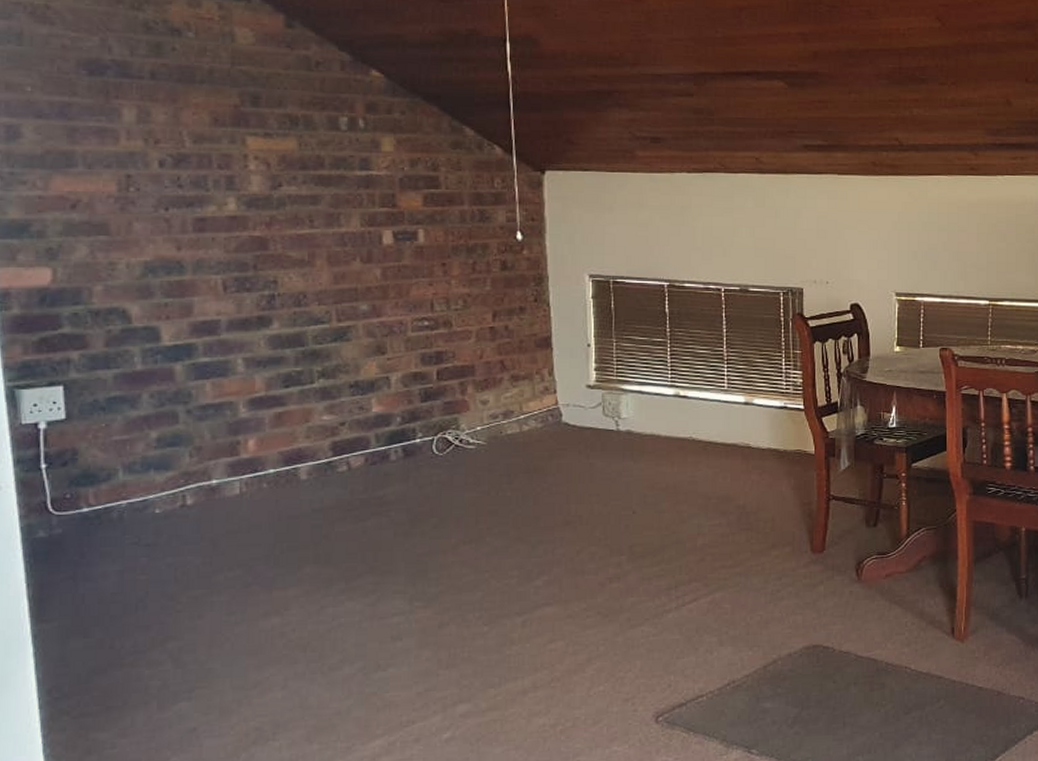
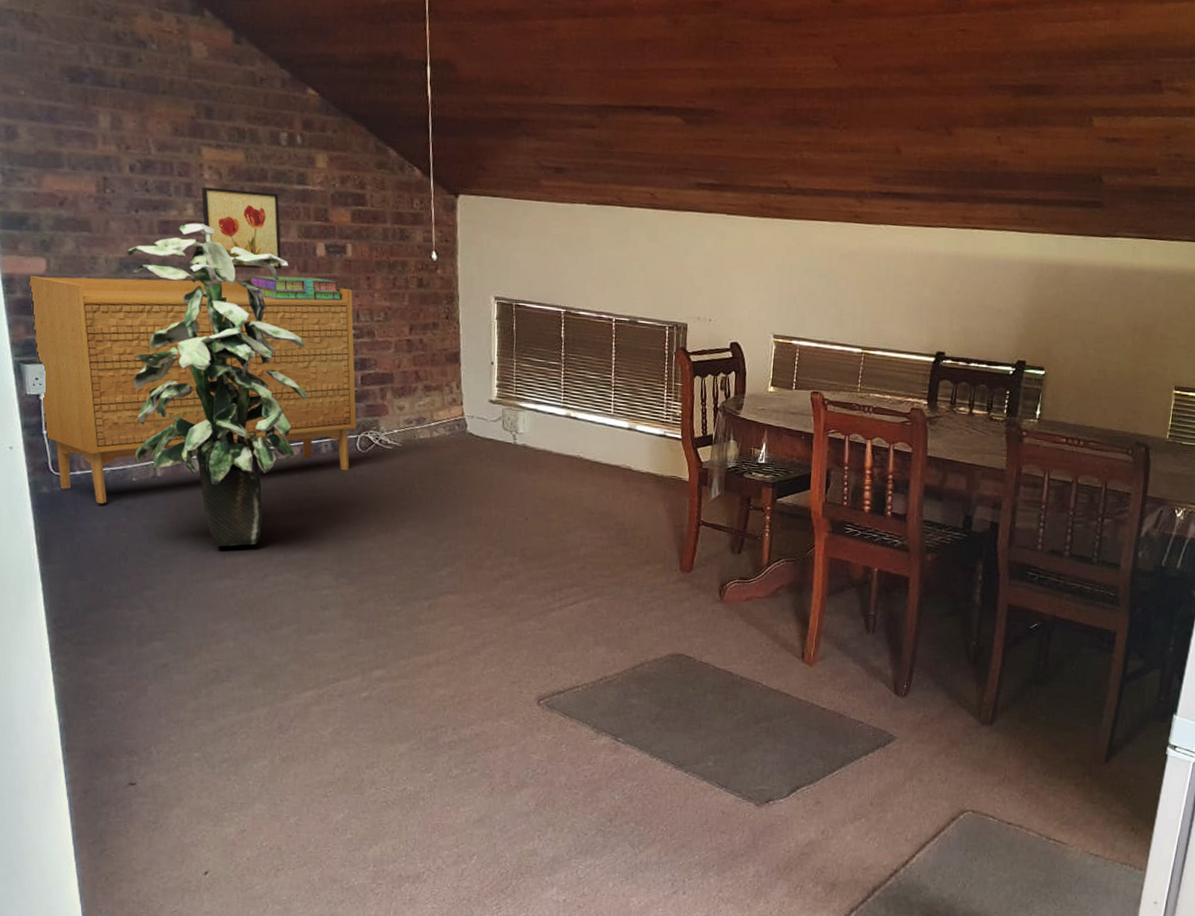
sideboard: none [29,277,432,543] -> present [29,276,357,503]
indoor plant: none [151,218,374,580] -> present [125,223,308,547]
wall art: none [245,179,342,263] -> present [201,187,282,269]
stack of books: none [304,267,413,295] -> present [250,275,342,301]

